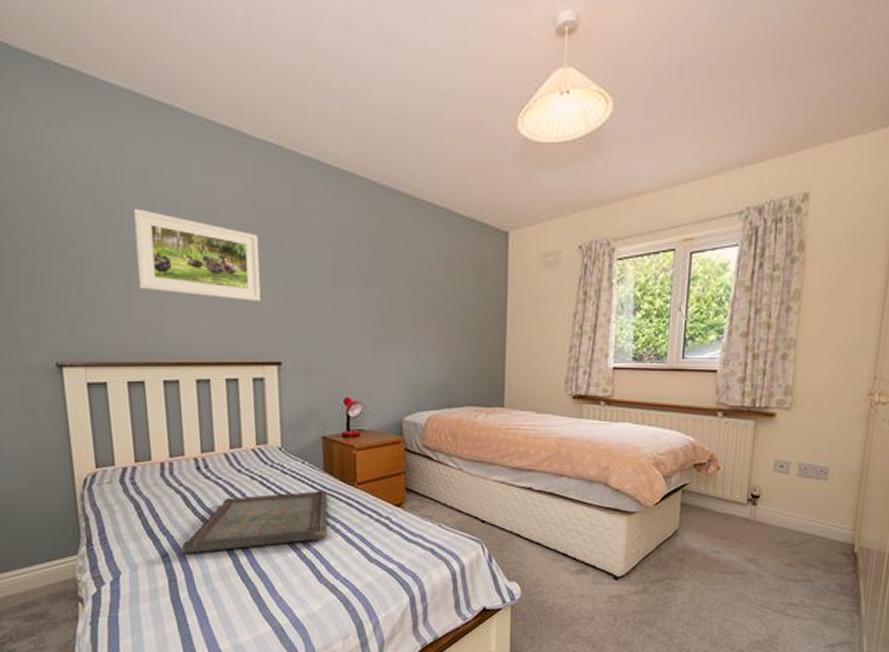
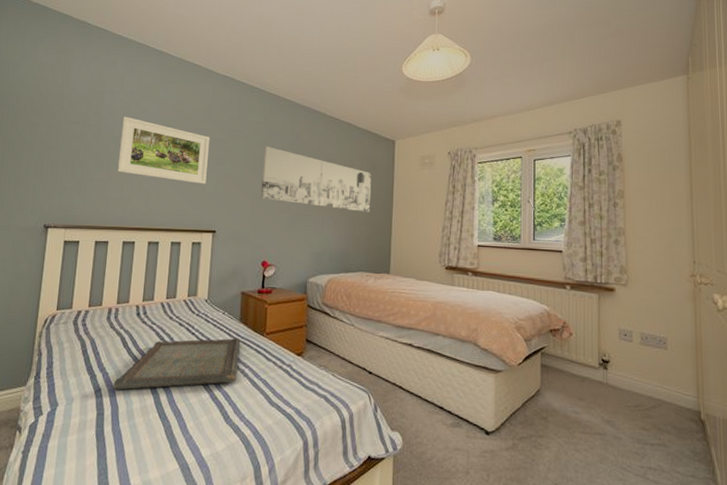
wall art: none [333,245,479,331] -> present [260,145,372,212]

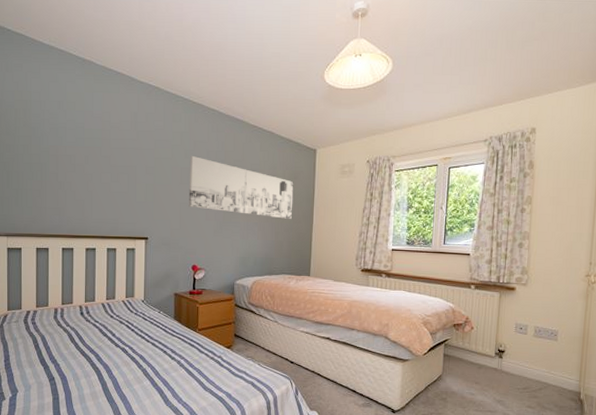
serving tray: present [113,338,241,391] -> none [65,333,176,379]
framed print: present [117,116,210,184] -> none [51,126,138,193]

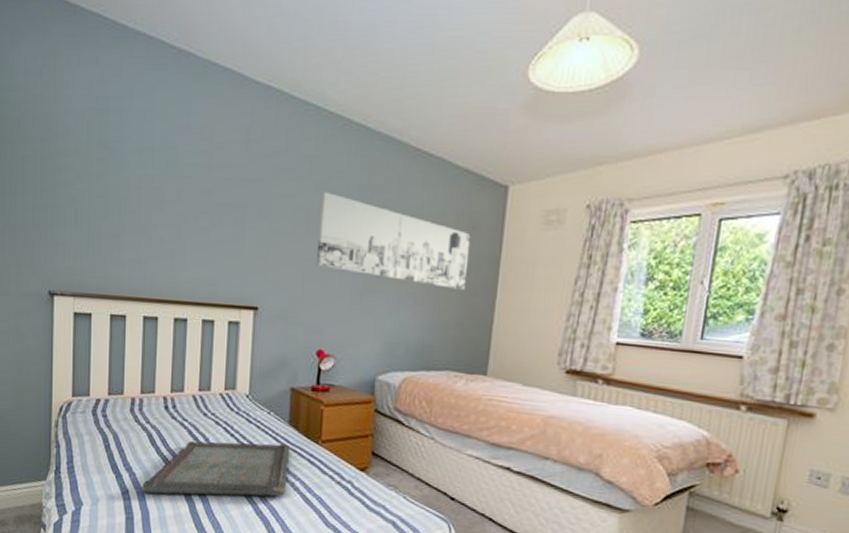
serving tray: none [65,333,176,379] -> present [142,440,291,497]

